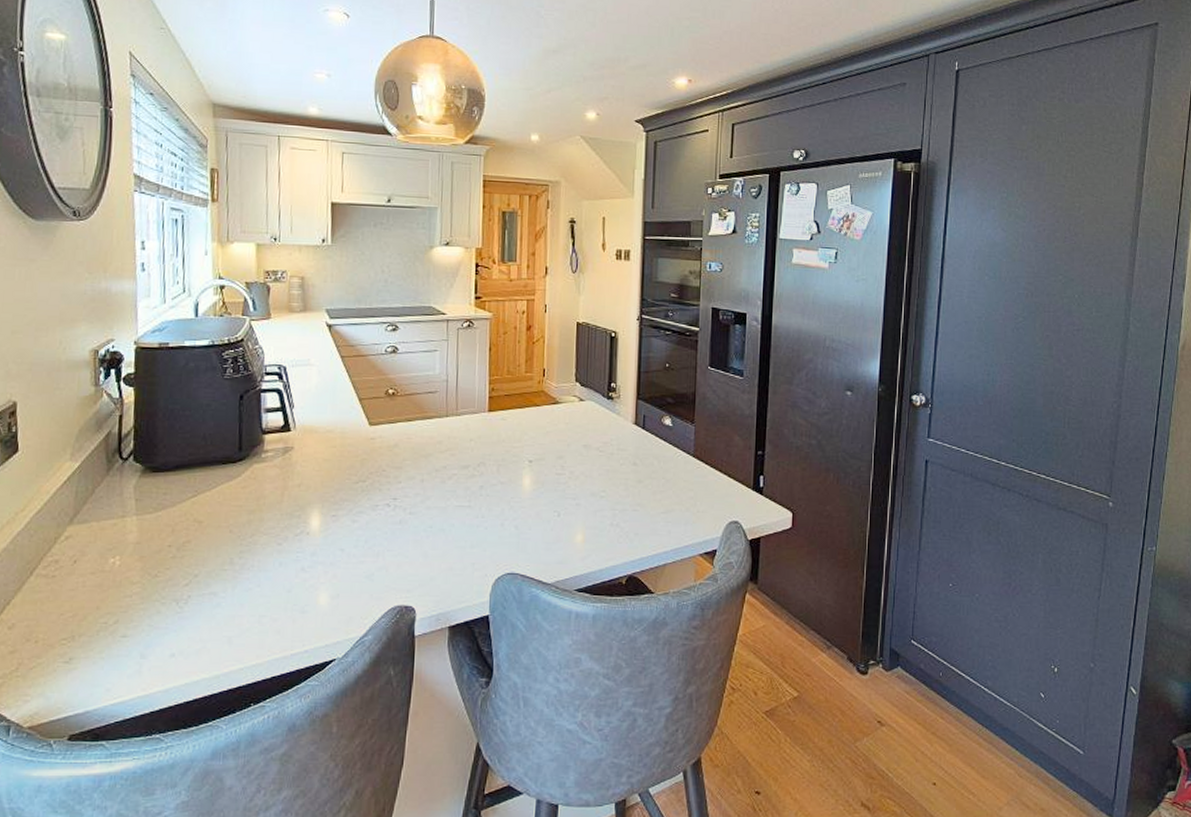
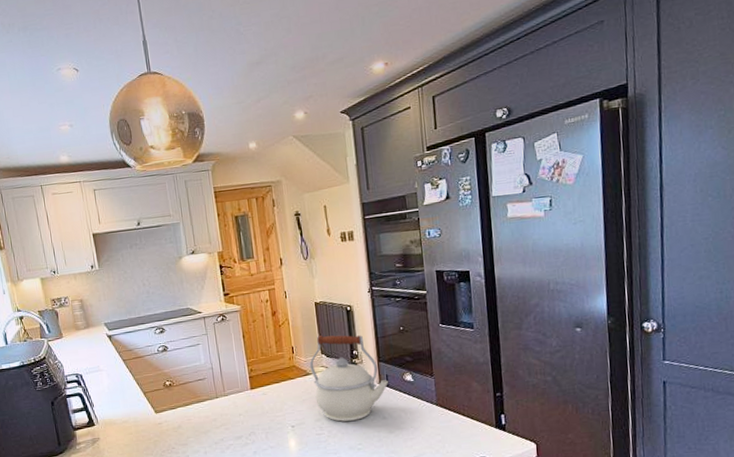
kettle: none [560,360,644,463] -> present [309,335,388,422]

